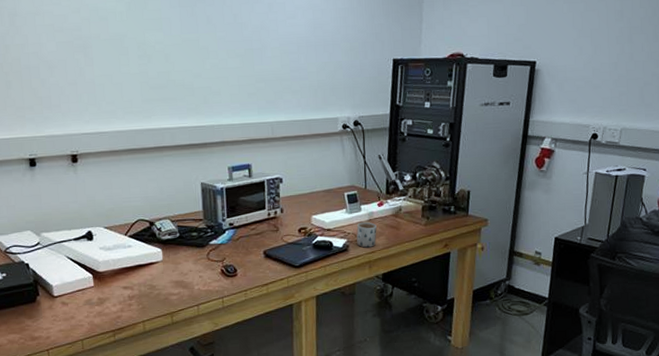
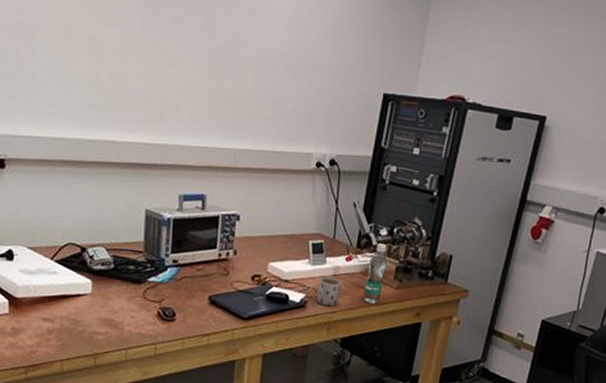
bottle: none [396,187,414,241] -> present [363,243,387,304]

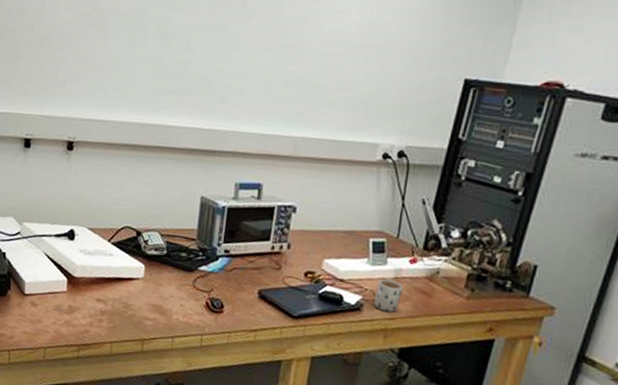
bottle: present [363,243,387,304] -> none [426,246,458,314]

